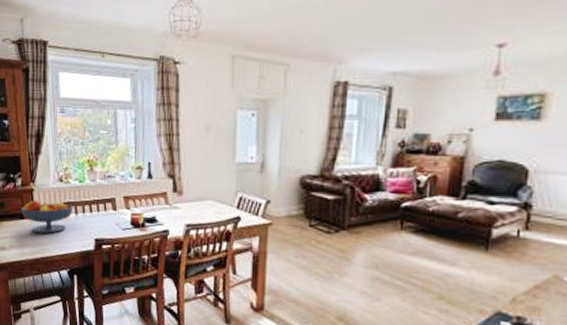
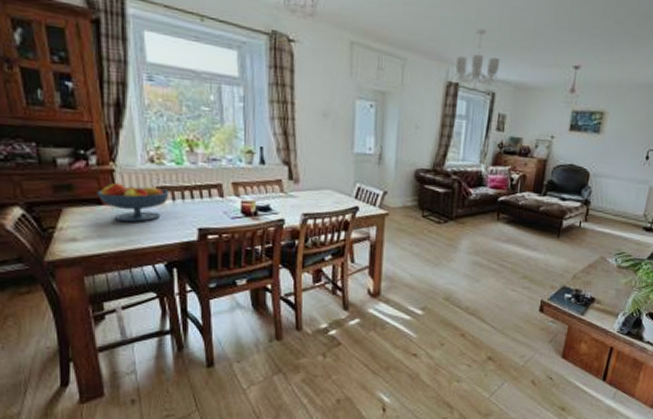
chandelier: none [343,22,398,87] -> present [455,29,500,91]

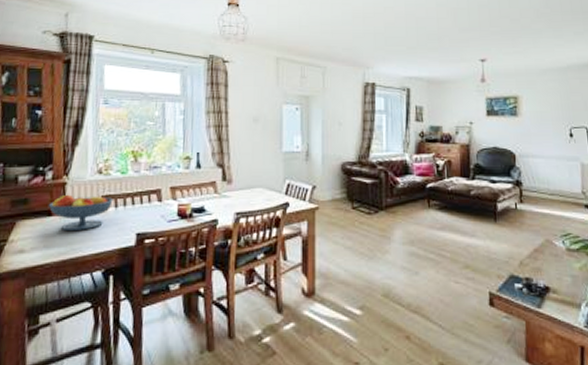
chandelier: present [455,29,500,91] -> none [370,38,411,88]

